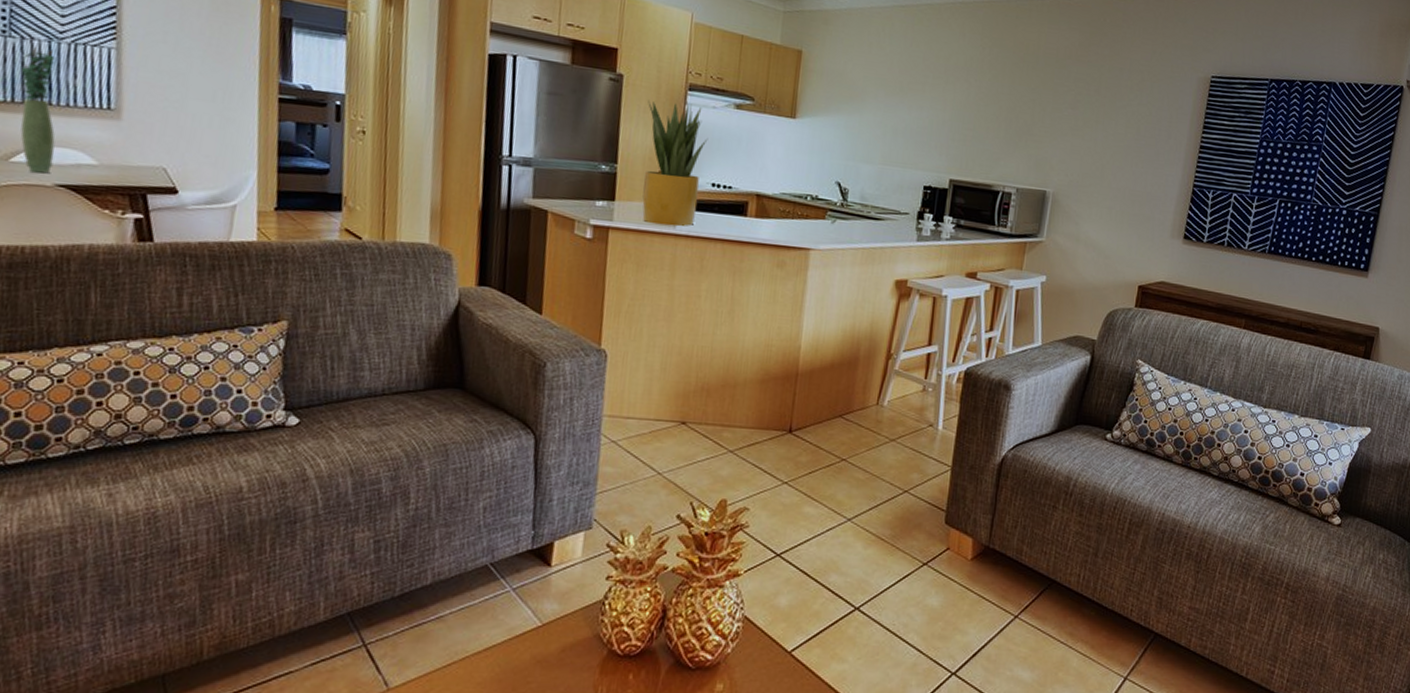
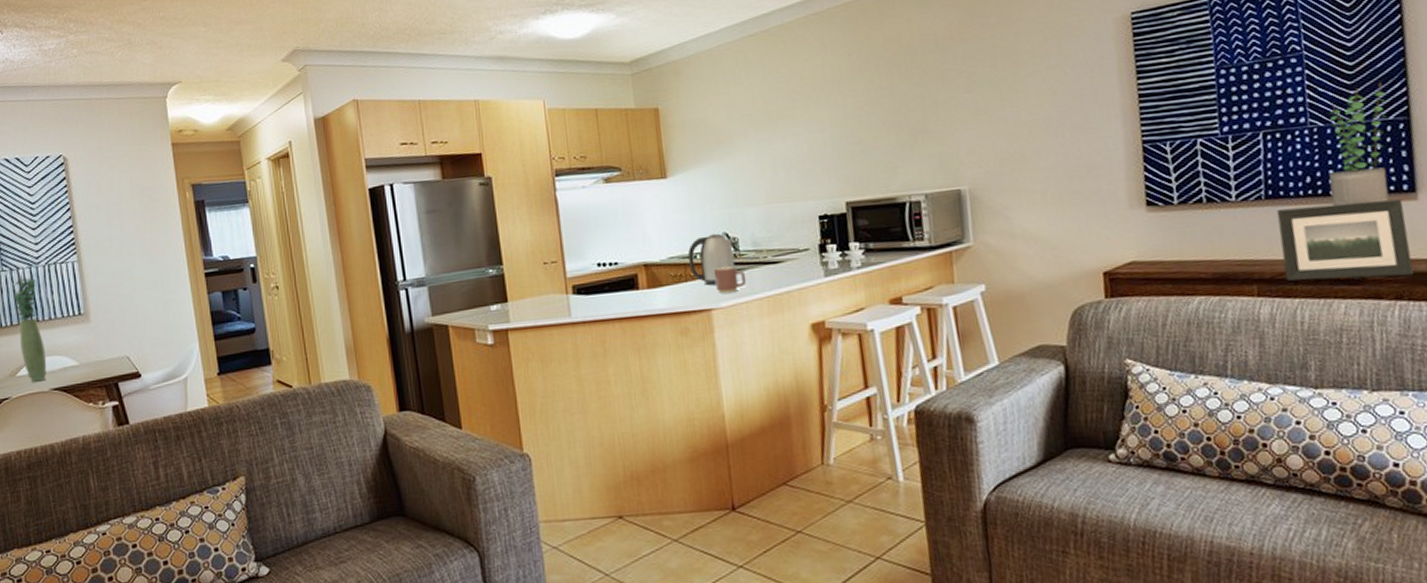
planter: present [642,100,708,227] -> none [519,189,588,318]
kettle: none [799,180,843,228] -> present [688,233,735,286]
mug: none [818,212,847,238] -> present [713,266,746,293]
picture frame: none [1266,264,1358,335] -> present [1276,199,1414,282]
vase: none [1311,181,1368,275] -> present [1328,83,1389,206]

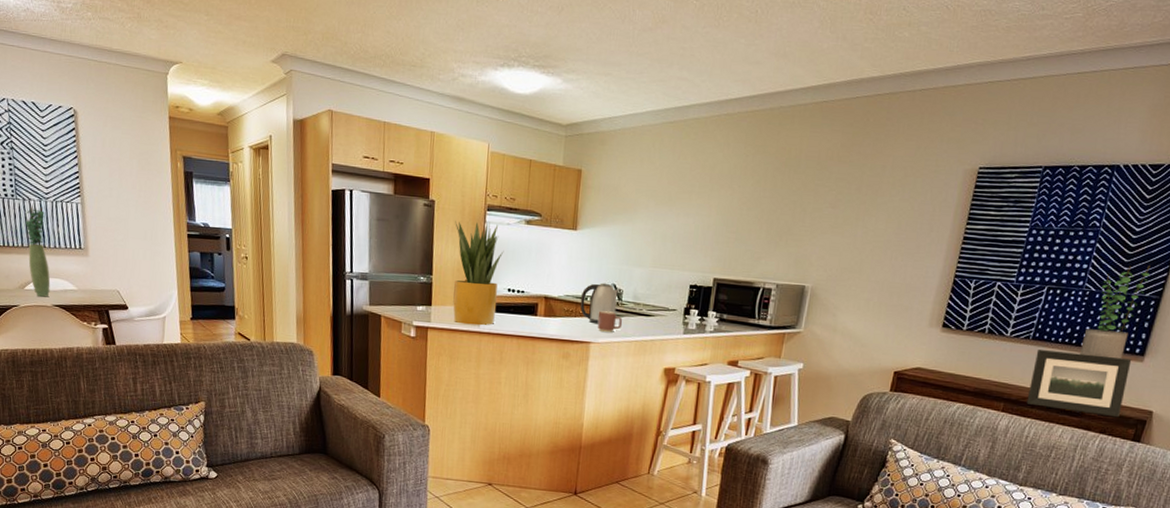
planter: none [519,189,588,318] -> present [453,220,504,326]

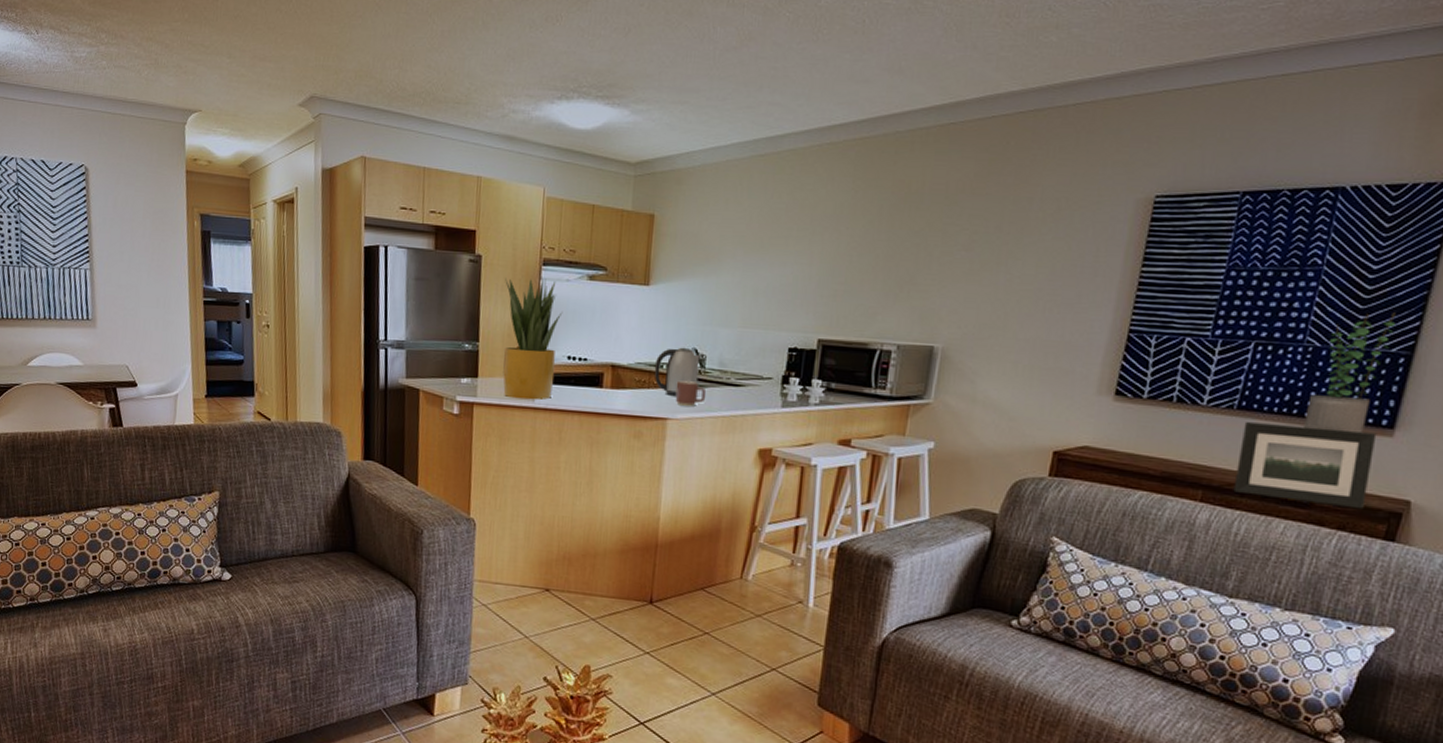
vase: present [25,205,51,297] -> none [30,272,55,374]

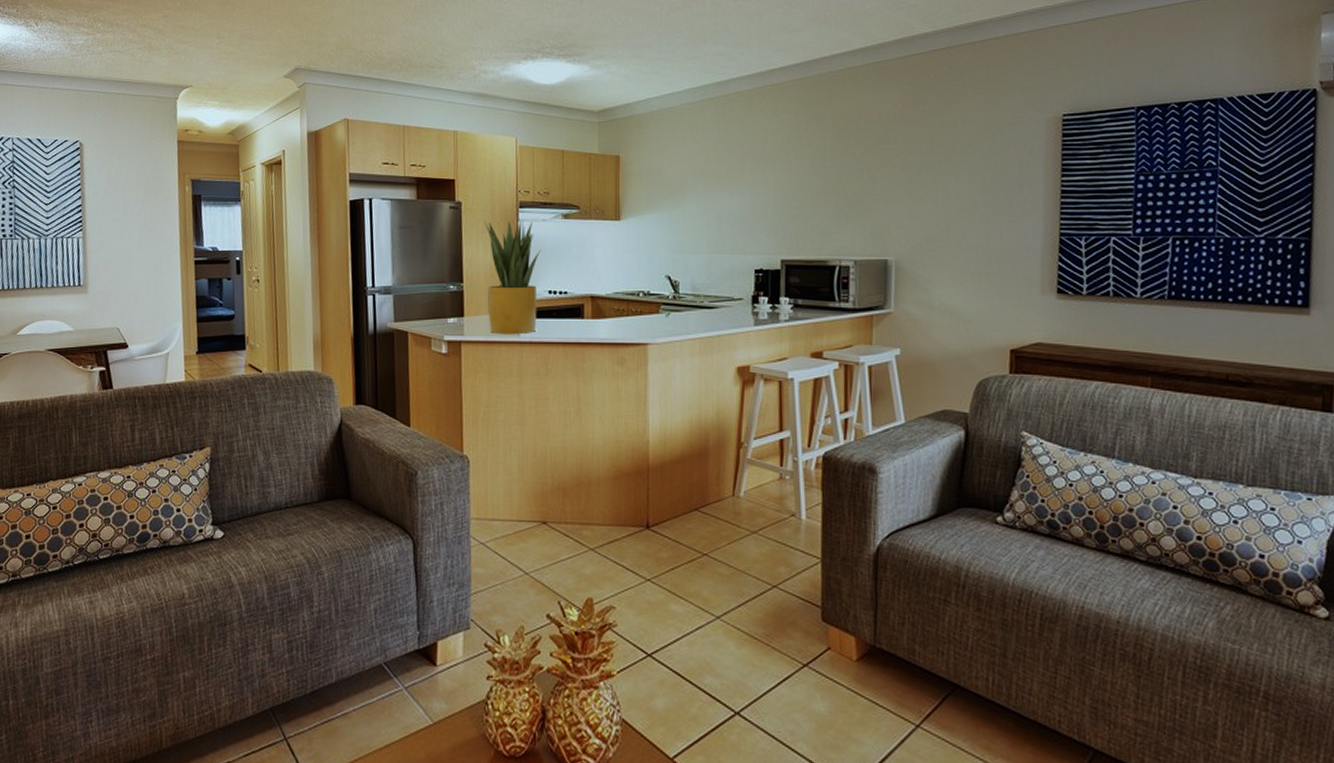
kettle: present [655,347,700,397] -> none [633,275,674,323]
mug: present [675,380,705,406] -> none [653,307,681,330]
picture frame: present [1233,422,1377,510] -> none [1177,311,1299,384]
vase: present [1302,313,1396,434] -> none [1228,204,1290,314]

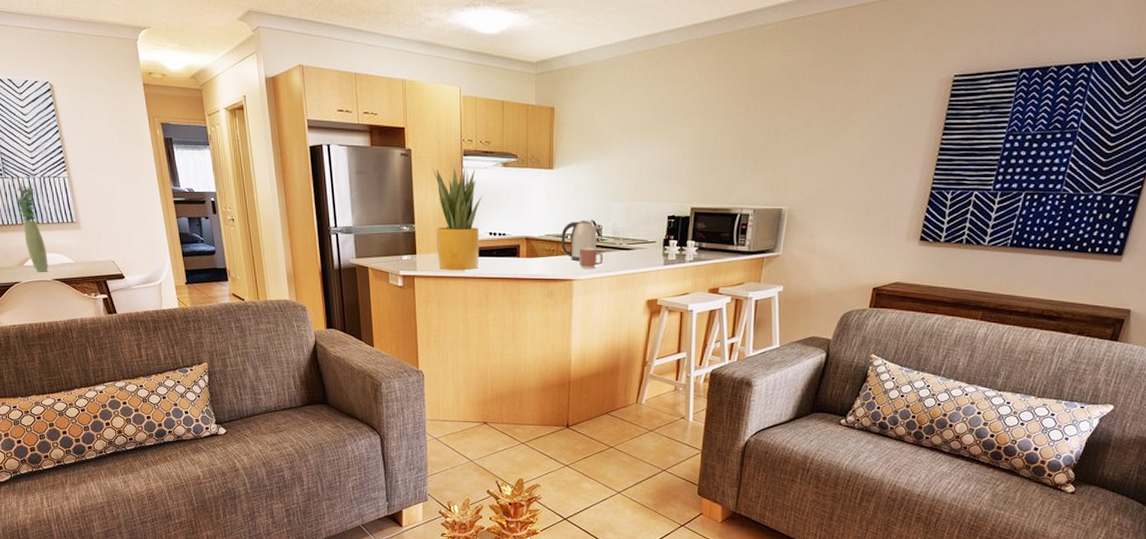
vase: none [22,243,46,342] -> present [16,182,49,272]
kettle: none [633,275,674,323] -> present [562,220,597,262]
mug: none [653,307,681,330] -> present [579,248,603,268]

